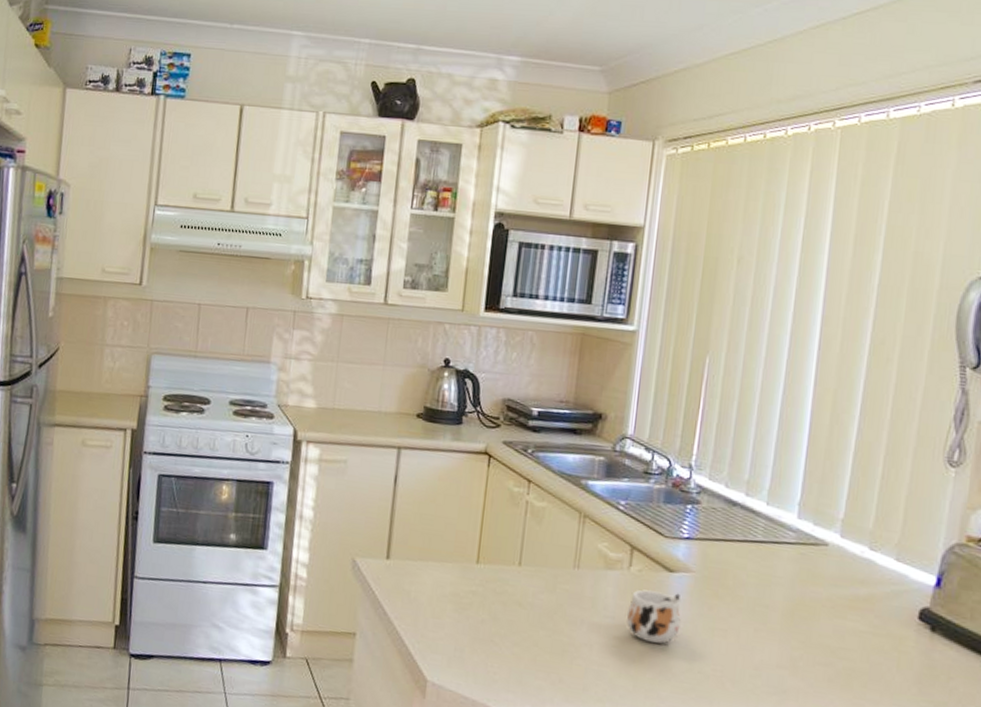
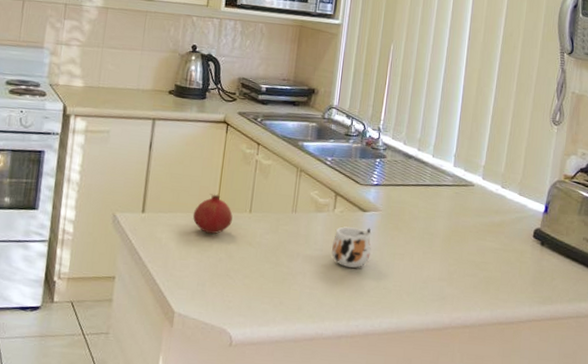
fruit: none [447,540,498,590] -> present [192,193,233,235]

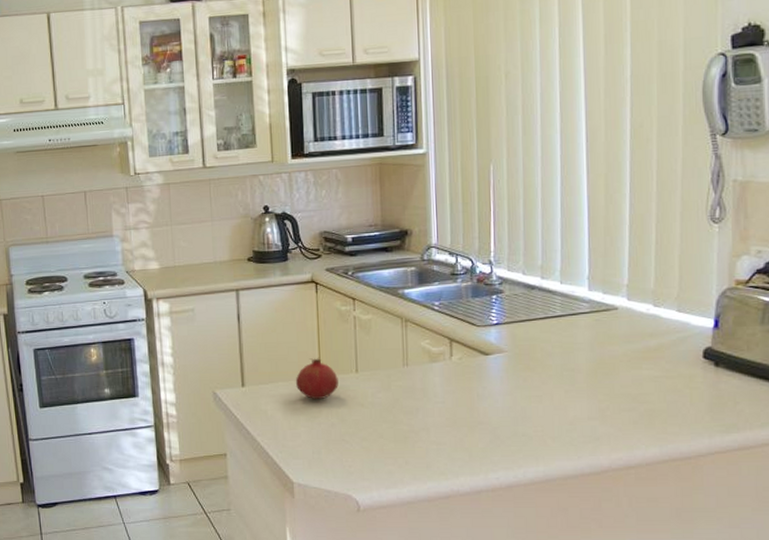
mug: present [331,226,372,268] -> none [454,372,501,417]

